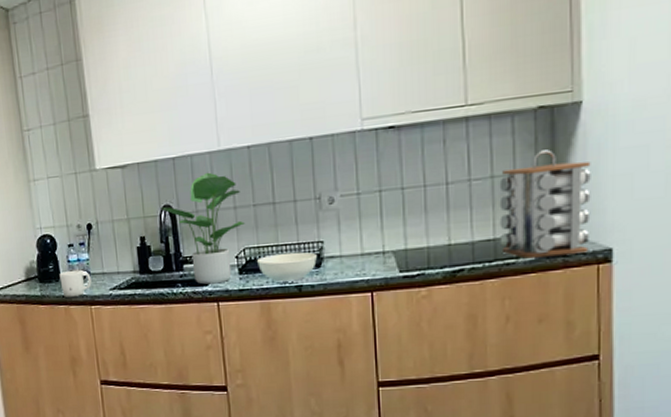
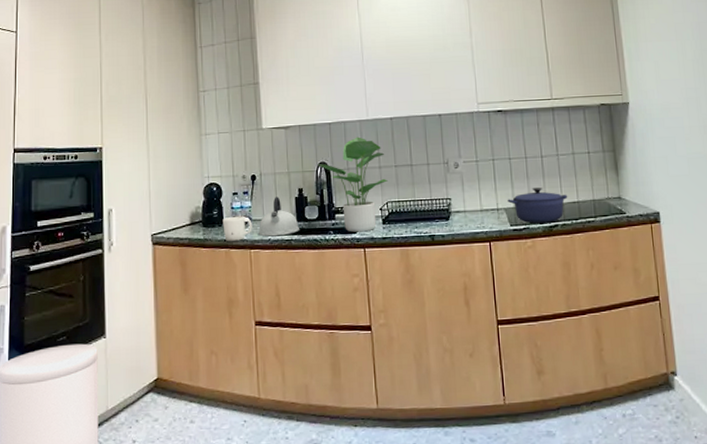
kettle: none [98,247,143,292] -> present [259,197,299,237]
bowl: present [256,252,317,282] -> none [397,206,446,232]
cooking pot: none [397,222,481,269] -> present [507,186,568,224]
spice rack: present [499,150,591,259] -> none [578,136,644,218]

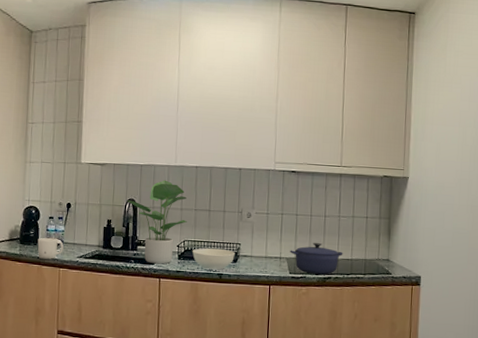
kettle: present [259,197,299,237] -> none [68,224,105,260]
bowl: none [397,206,446,232] -> present [192,248,235,270]

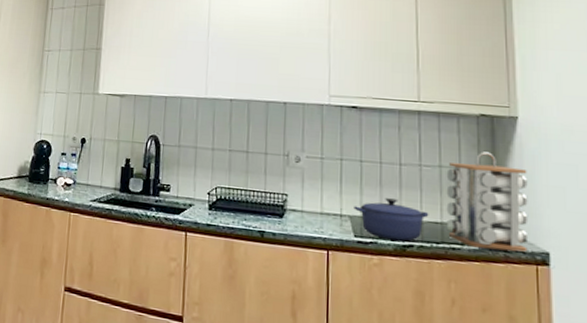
mug: present [37,237,64,259] -> none [47,176,76,202]
potted plant: present [127,180,187,264] -> none [148,114,220,215]
bowl: present [192,248,235,270] -> none [225,197,280,227]
spice rack: none [354,204,412,277] -> present [446,151,529,252]

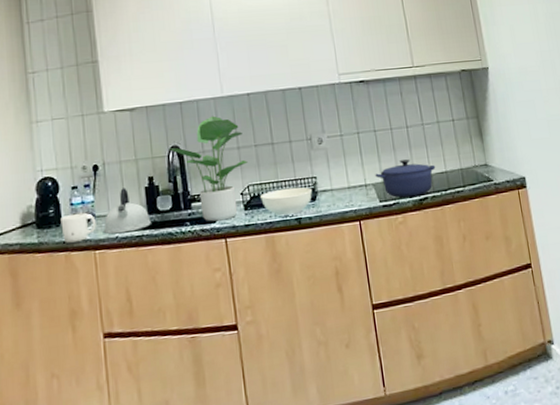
mug: none [47,176,76,202] -> present [60,212,97,243]
kettle: none [81,163,122,204] -> present [104,188,151,235]
potted plant: none [148,114,220,215] -> present [169,116,248,222]
bowl: none [225,197,280,227] -> present [259,187,312,216]
spice rack: present [446,151,529,252] -> none [443,102,510,187]

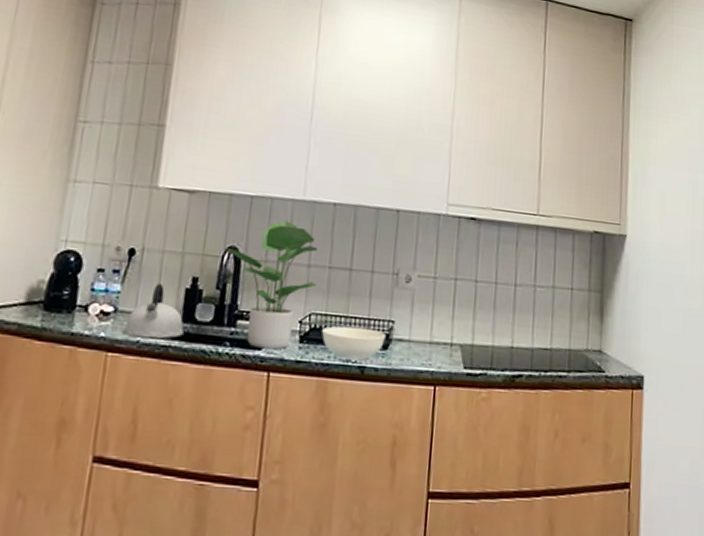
mug: present [60,212,97,243] -> none [72,301,118,337]
cooking pot: present [375,158,436,198] -> none [465,322,540,371]

